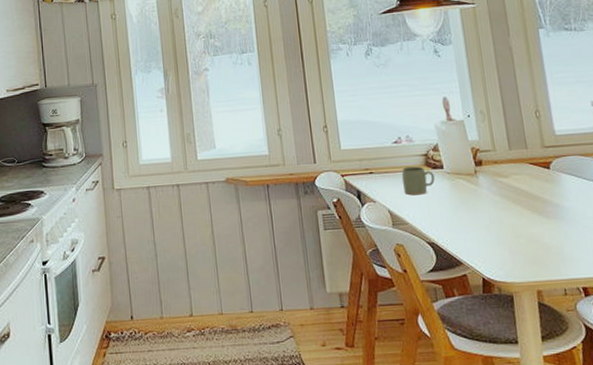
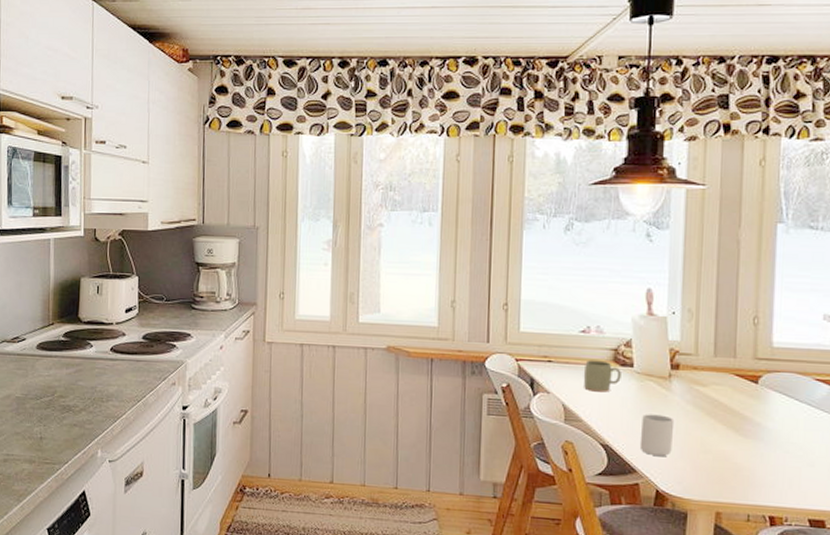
cup: none [459,208,489,247] -> present [639,414,675,457]

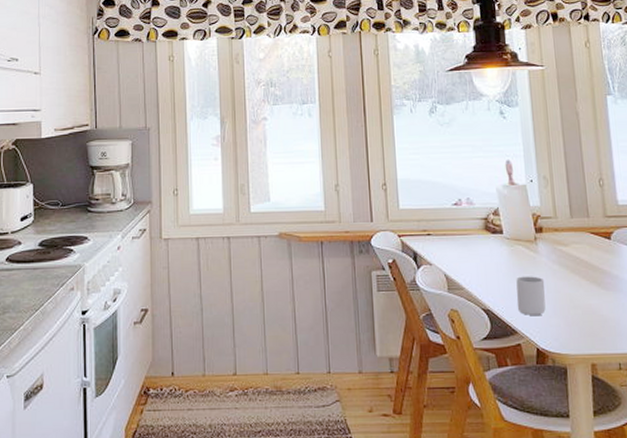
mug: present [583,360,621,392] -> none [459,230,493,260]

